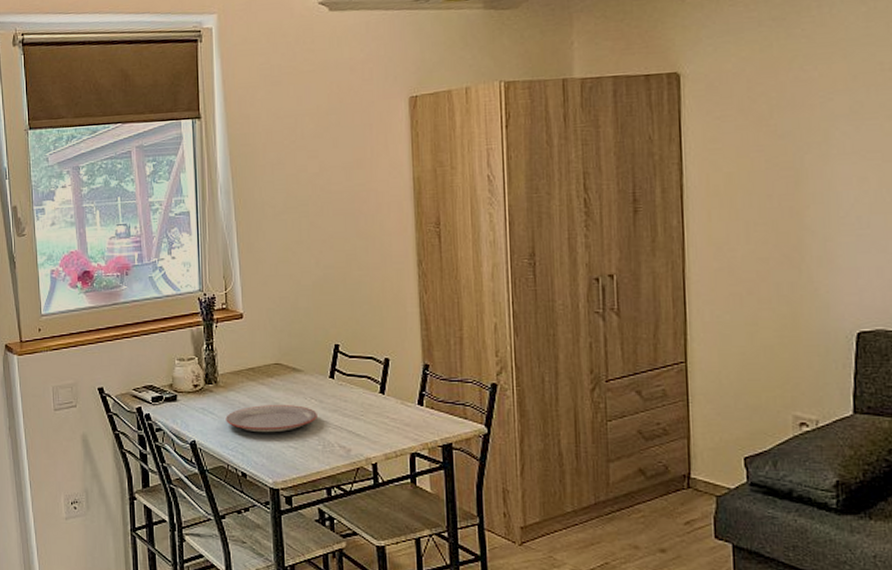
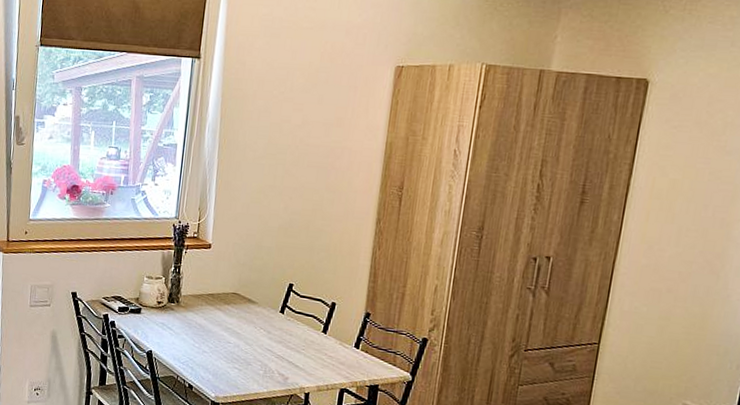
plate: present [226,404,317,433] -> none [181,327,264,354]

